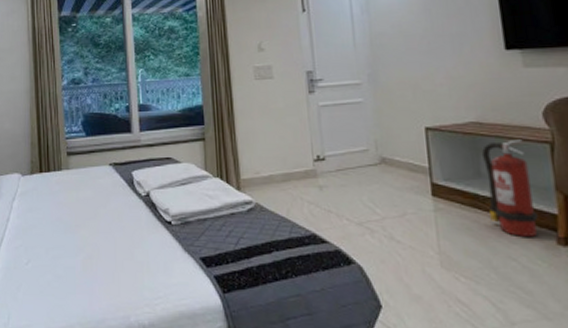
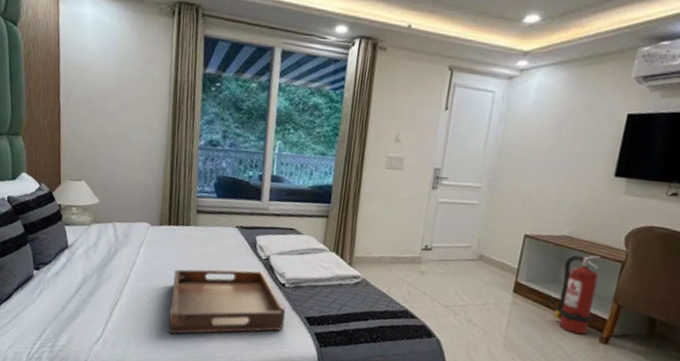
serving tray: none [49,209,178,298] -> present [168,269,286,334]

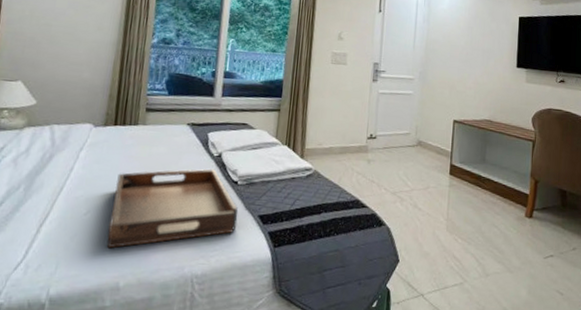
fire extinguisher: present [554,255,602,334] -> none [486,136,517,210]

